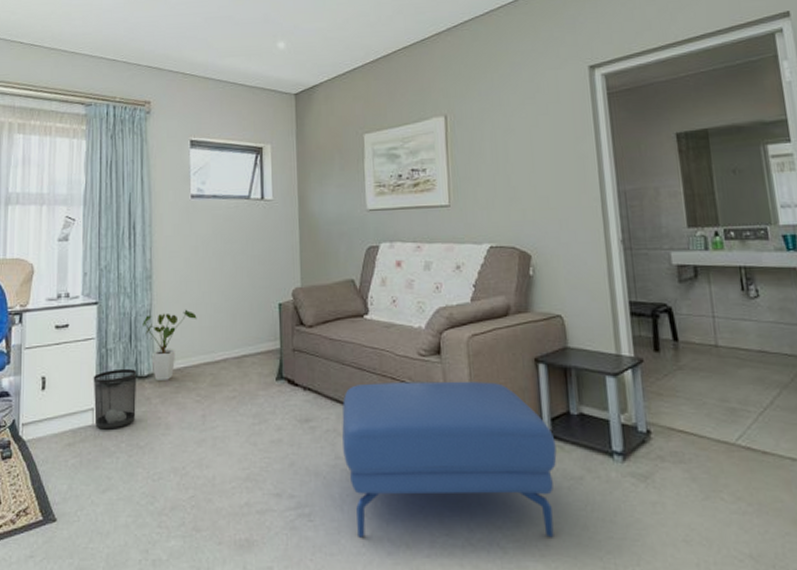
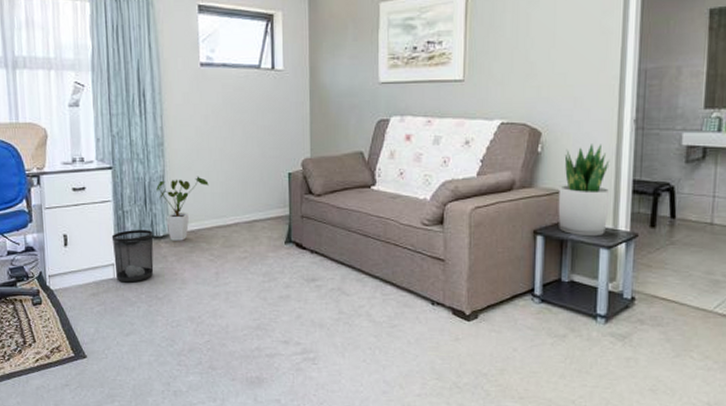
ottoman: present [342,381,557,538] -> none [346,248,545,384]
planter: none [555,265,609,364] -> present [558,144,610,237]

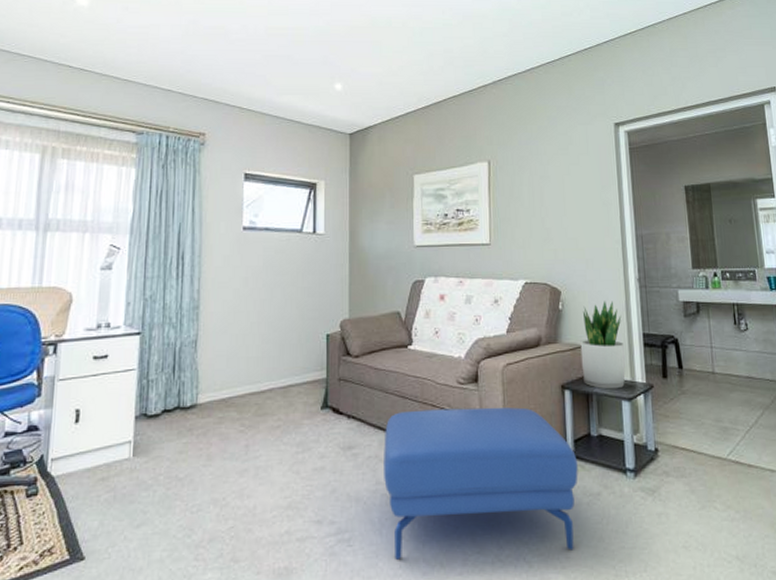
waste bin: present [111,229,154,283] -> none [131,399,180,463]
house plant: present [156,176,209,241] -> none [187,340,244,411]
ottoman: none [346,248,545,384] -> present [384,407,578,560]

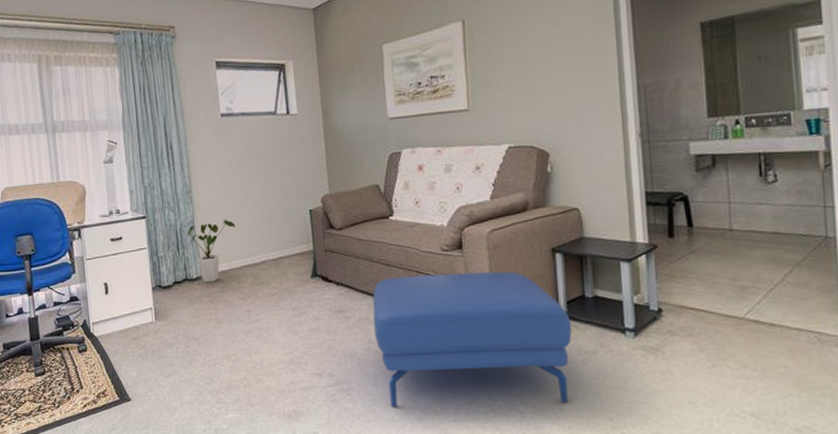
house plant: none [187,340,244,411] -> present [187,219,236,282]
planter: present [580,301,626,390] -> none [572,159,625,251]

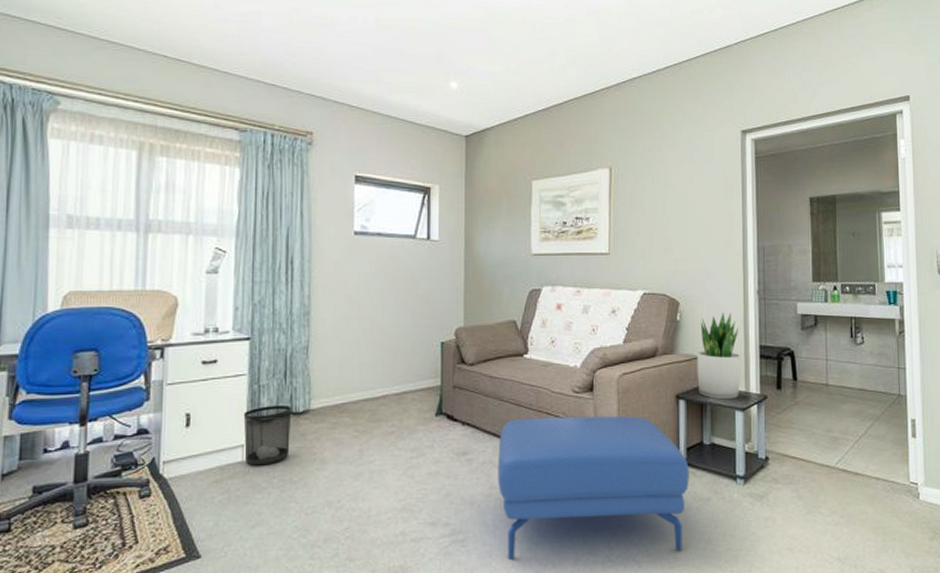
waste bin: none [148,272,189,325] -> present [243,404,292,466]
house plant: present [187,219,236,282] -> none [299,346,357,417]
planter: none [572,159,625,251] -> present [696,313,741,400]

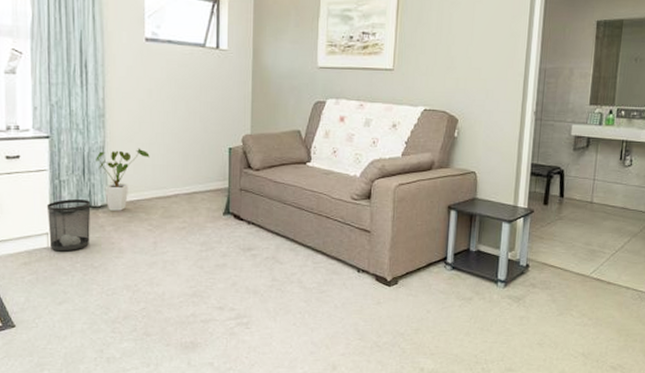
house plant: none [299,346,357,417] -> present [96,148,150,211]
ottoman: present [498,415,689,559] -> none [279,220,455,342]
planter: present [696,313,741,400] -> none [469,131,514,212]

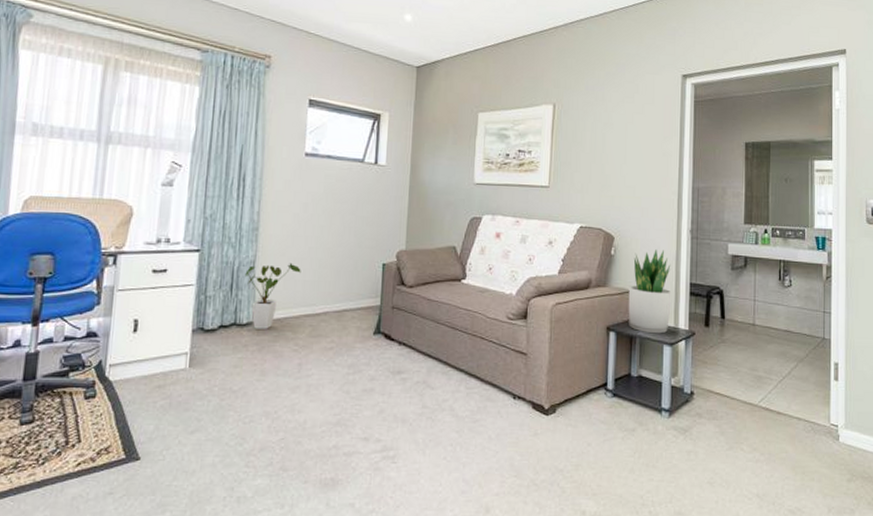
waste bin: present [46,198,91,252] -> none [188,315,236,374]
planter: none [469,131,514,212] -> present [628,249,672,334]

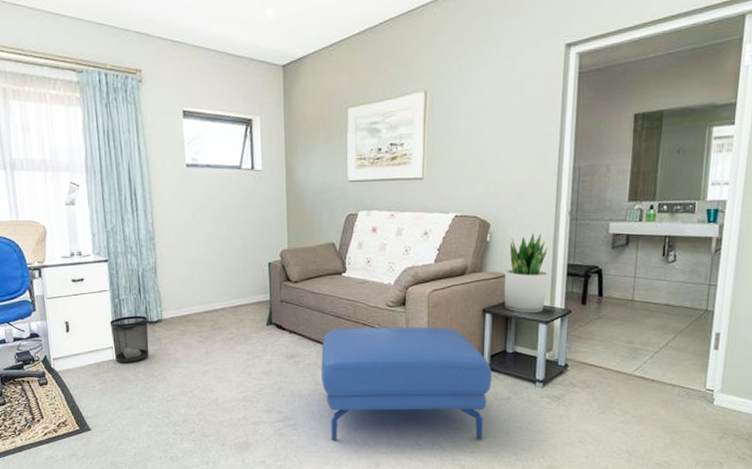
waste bin: none [188,315,236,374] -> present [109,315,149,363]
house plant: present [245,262,301,329] -> none [149,267,197,325]
ottoman: none [430,341,616,480] -> present [321,326,492,441]

